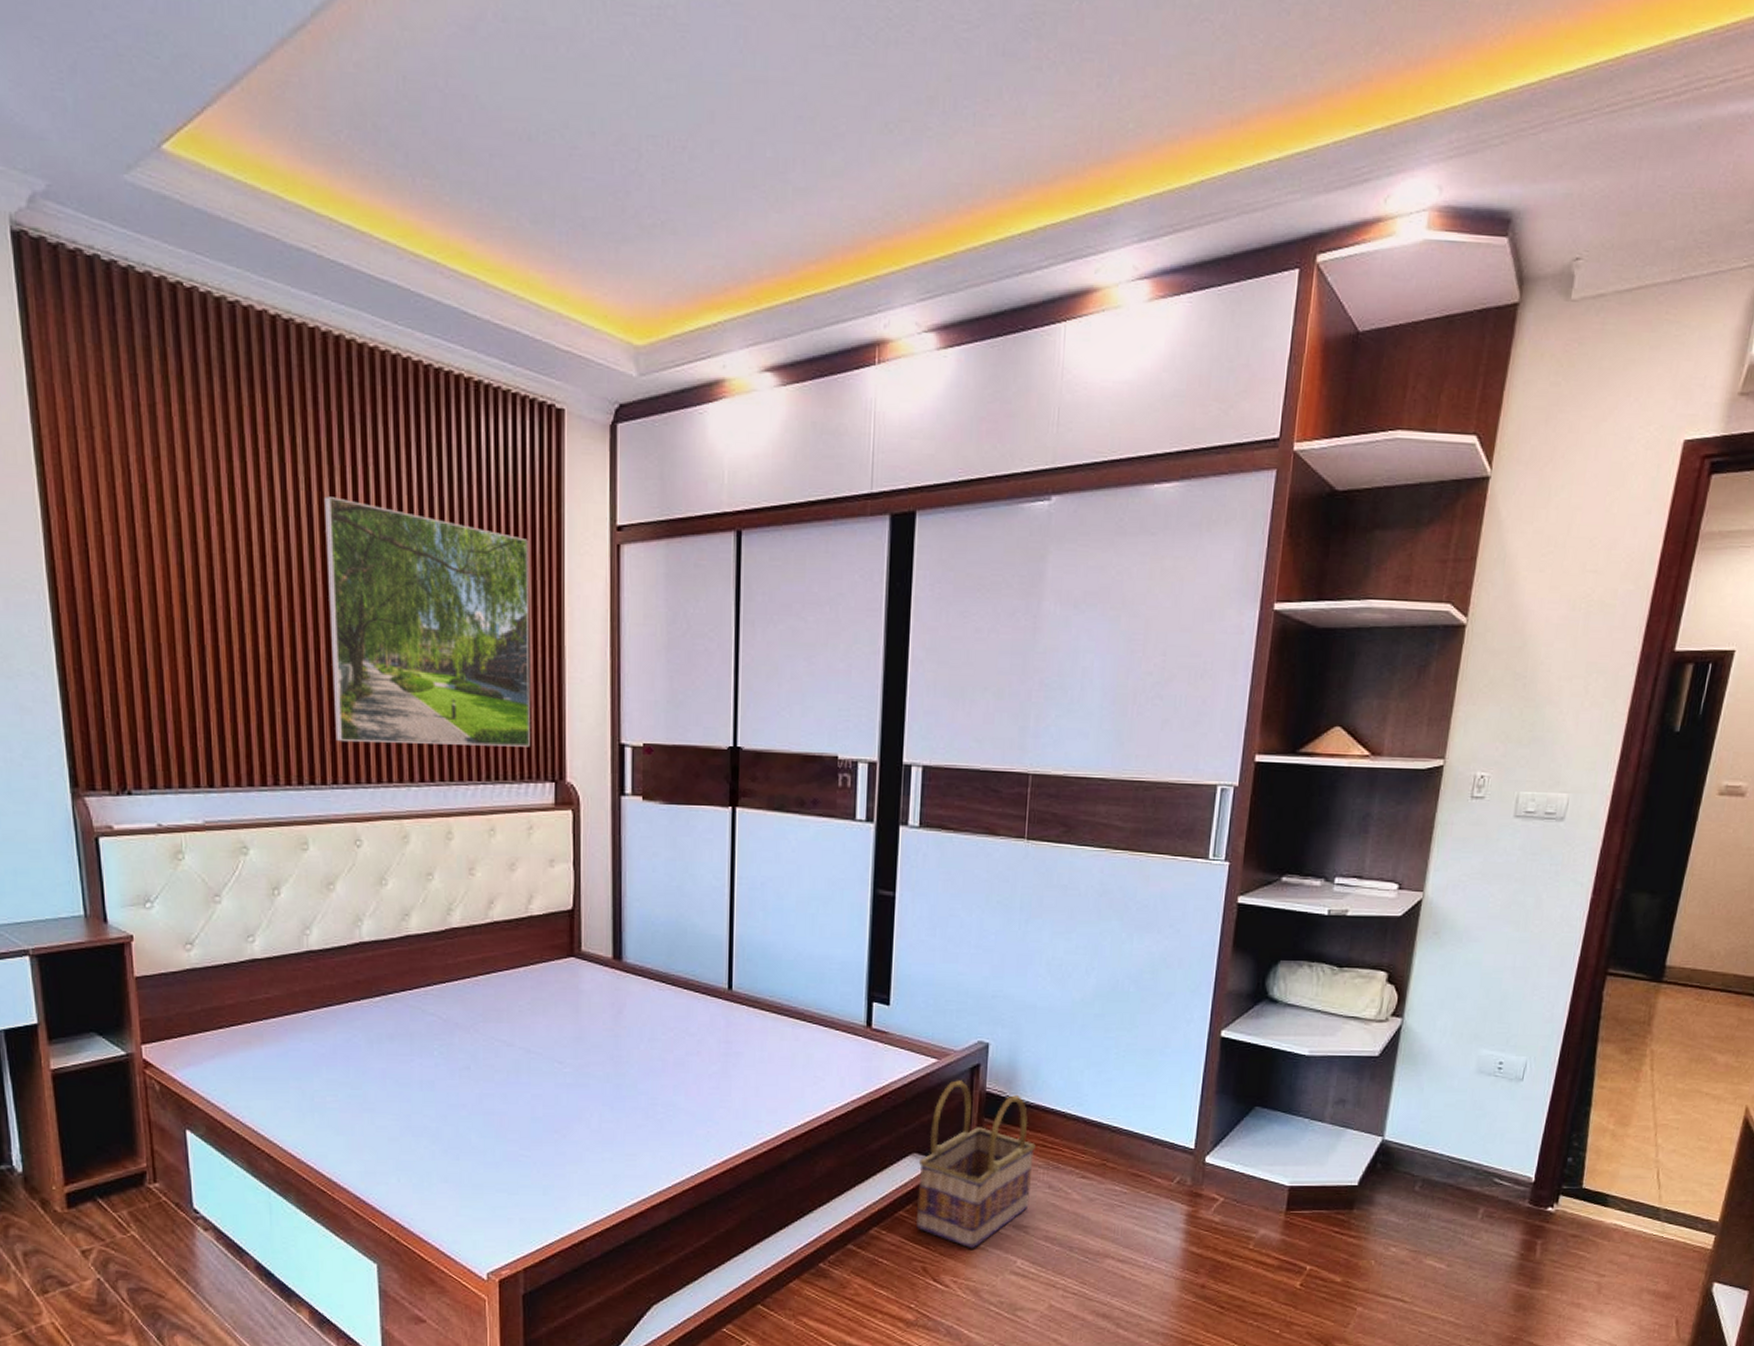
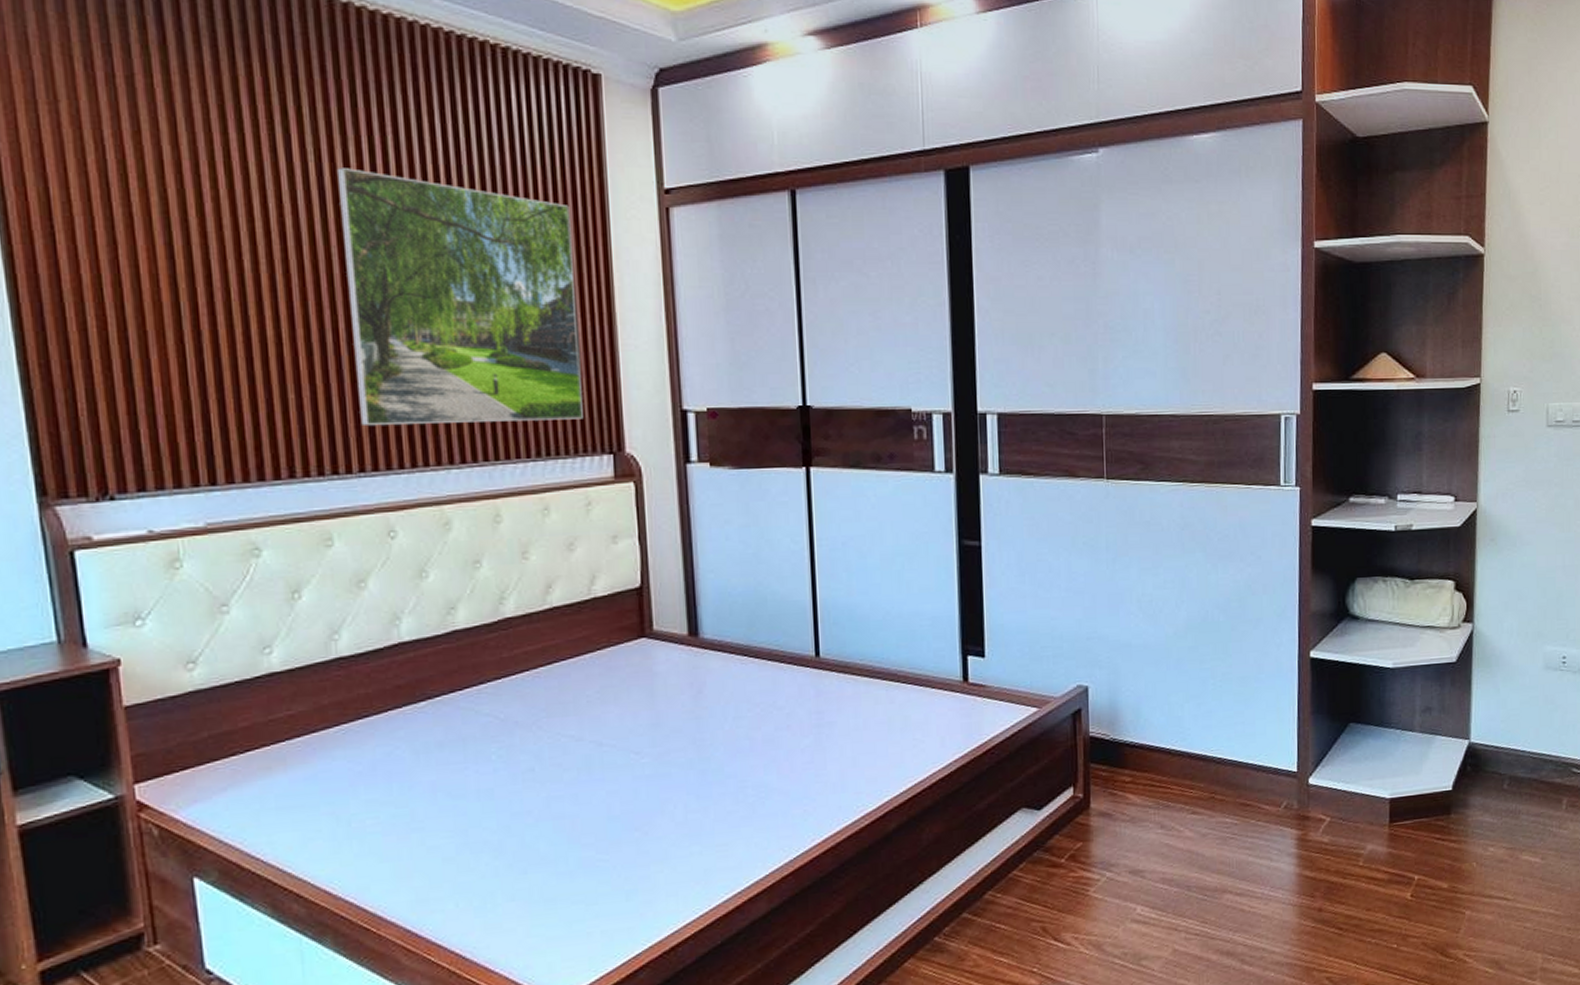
basket: present [915,1080,1036,1249] -> none [1028,727,1144,902]

